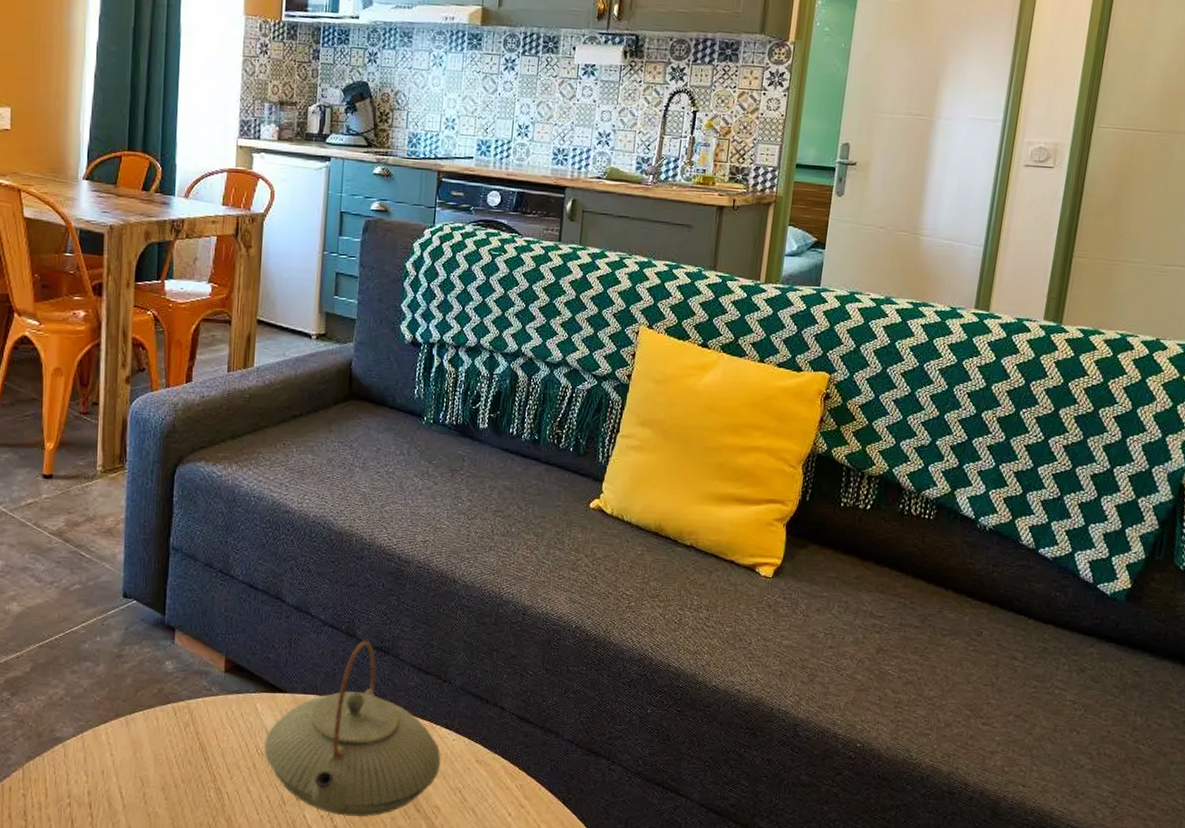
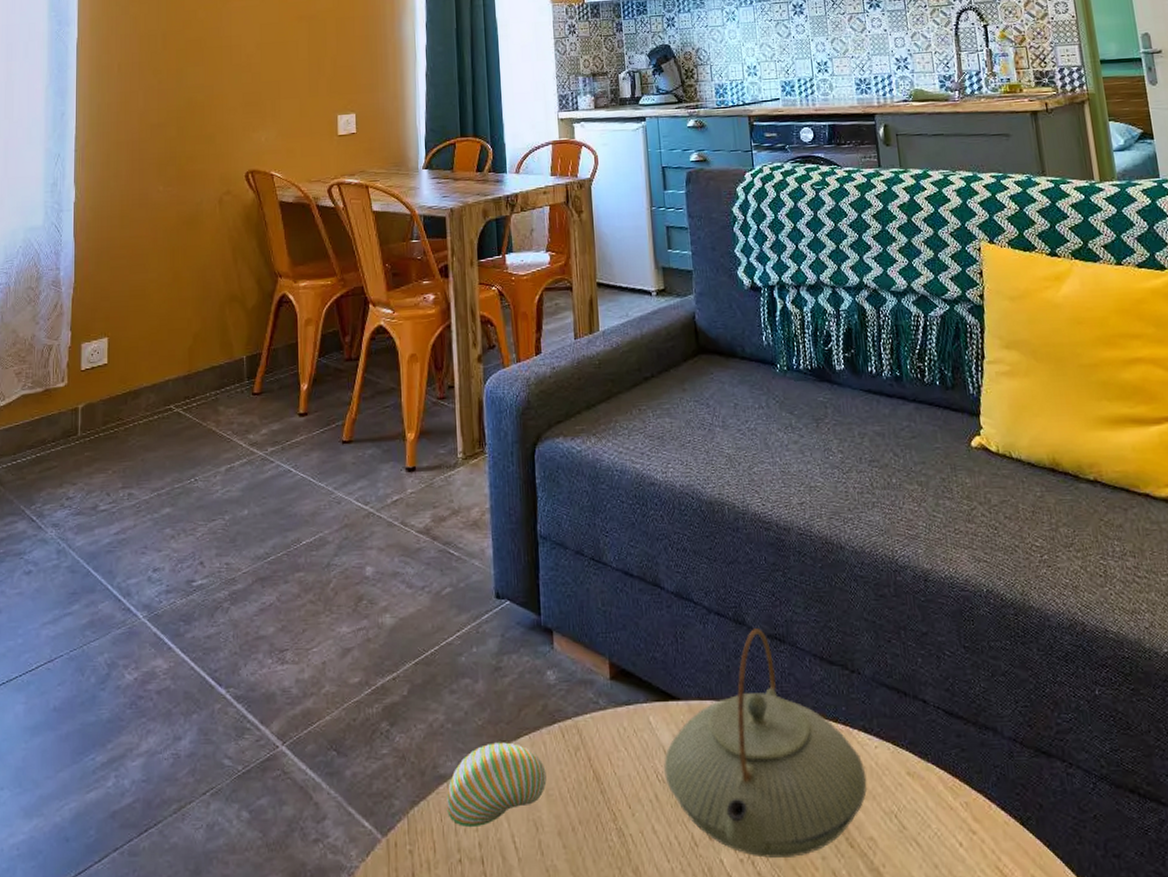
decorative egg: none [61,715,156,780] -> present [447,742,547,828]

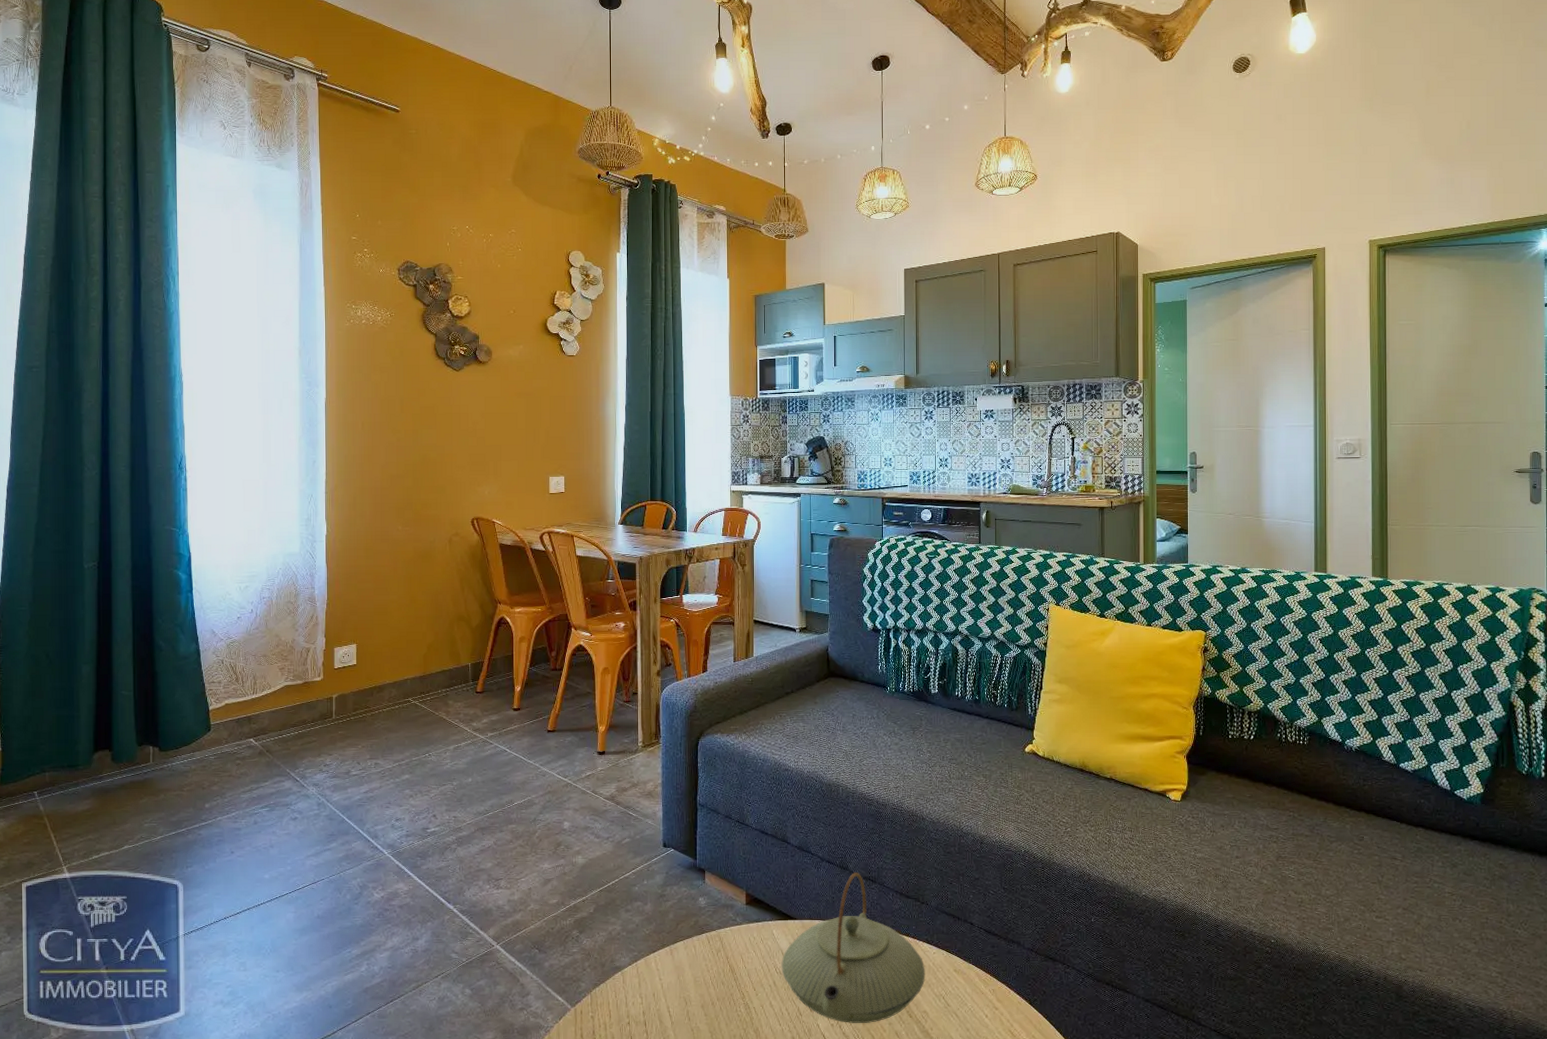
decorative egg: present [447,742,547,828] -> none [620,945,695,1002]

